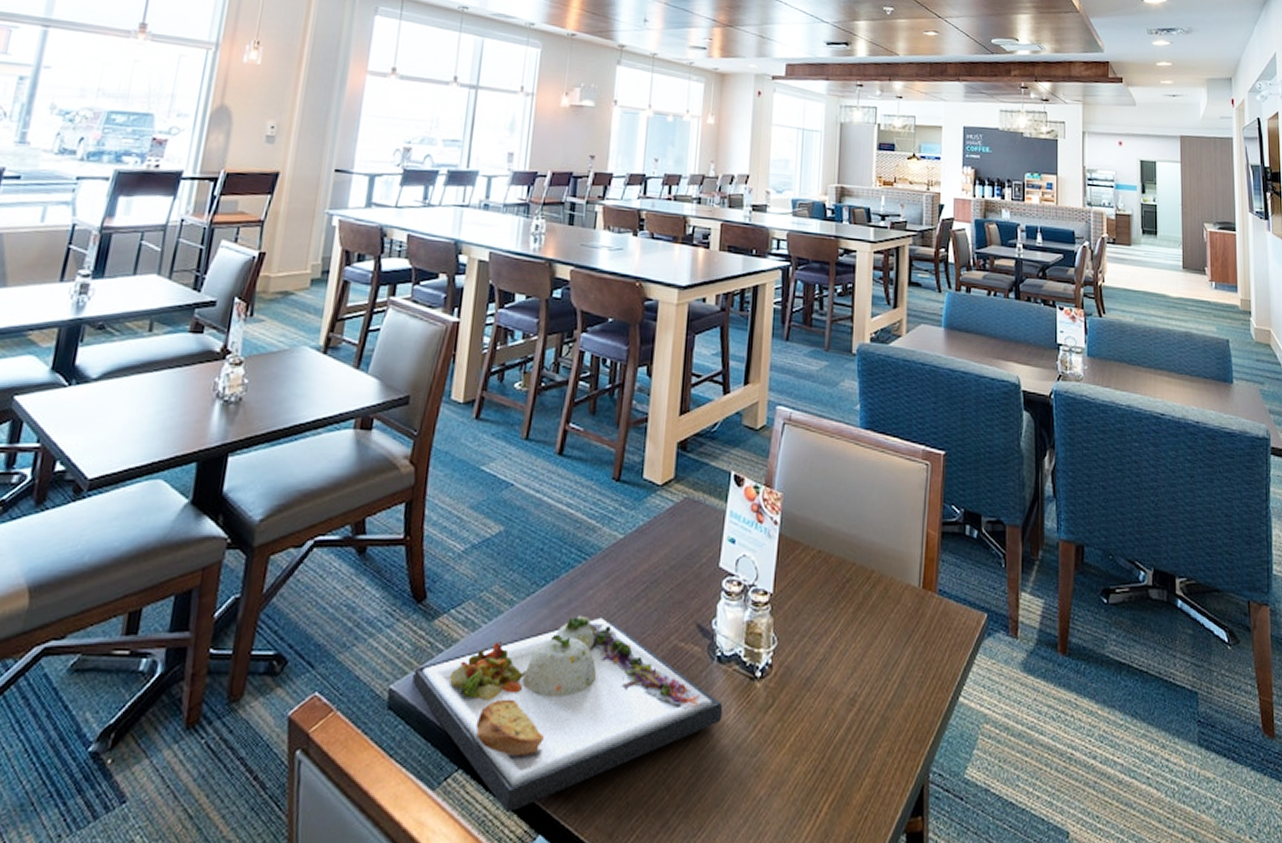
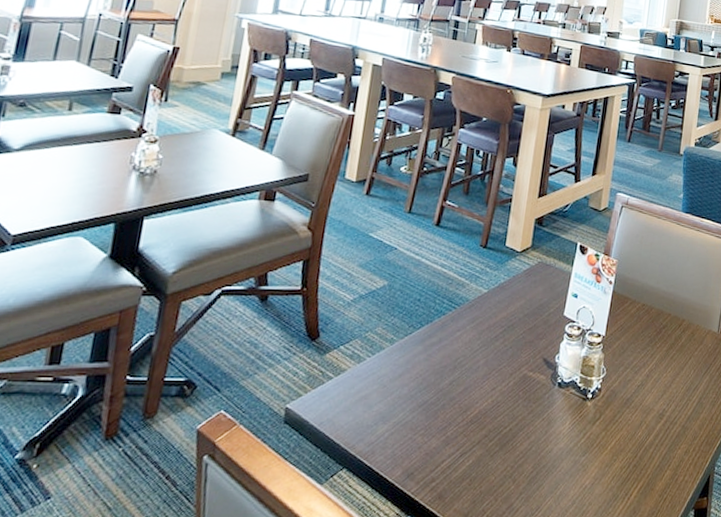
dinner plate: present [412,615,723,814] -> none [306,351,561,501]

